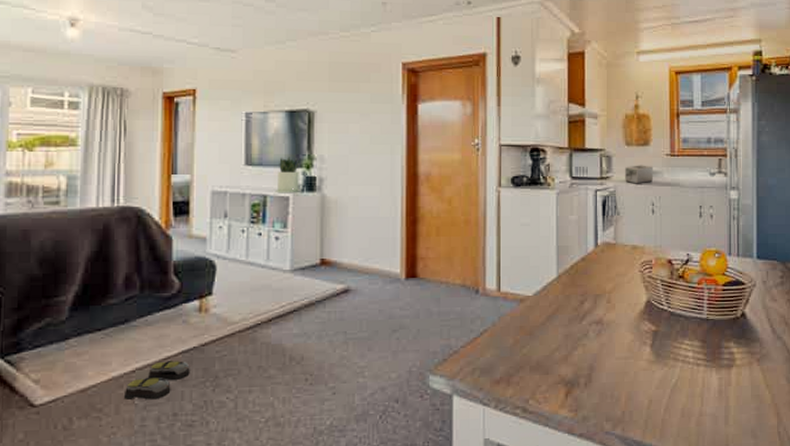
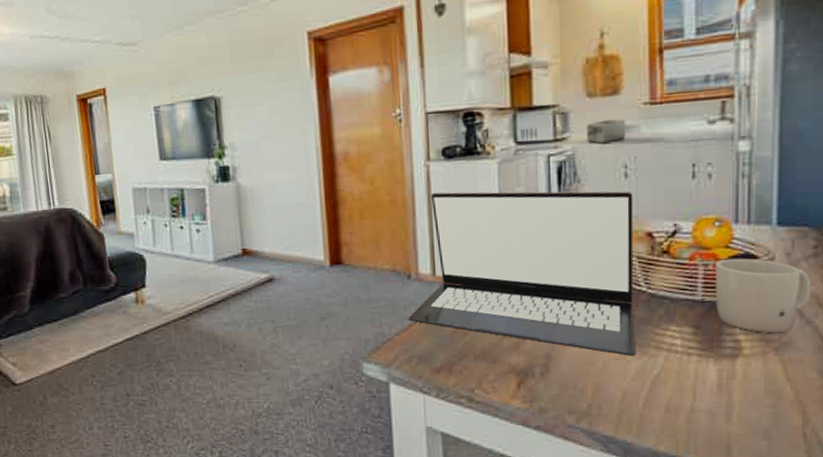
slippers: present [123,361,190,400] -> none [83,347,136,382]
planter: present [275,157,301,193] -> none [190,147,215,186]
laptop: none [474,215,659,367] -> present [408,190,636,356]
mug: none [716,284,780,347] -> present [715,258,812,334]

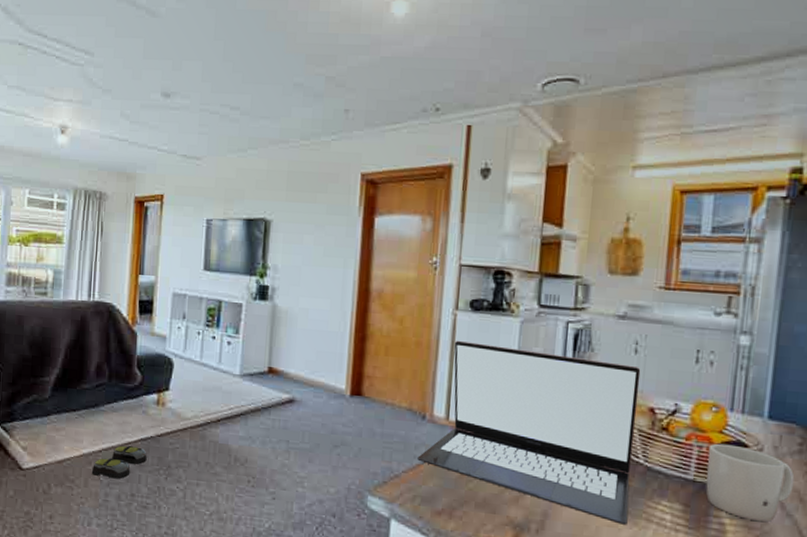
slippers: none [83,347,136,382] -> present [91,445,147,479]
toaster: present [587,119,627,145] -> none [604,296,642,320]

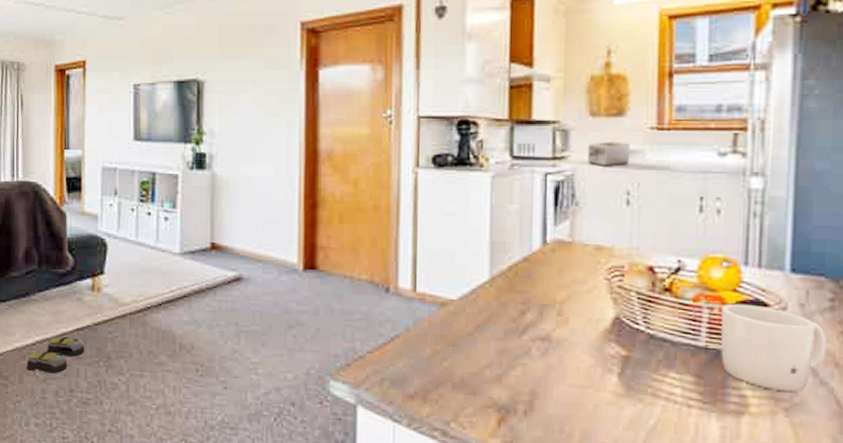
laptop: present [417,340,641,525] -> none [383,201,635,402]
toaster: none [604,296,642,320] -> present [588,141,631,168]

